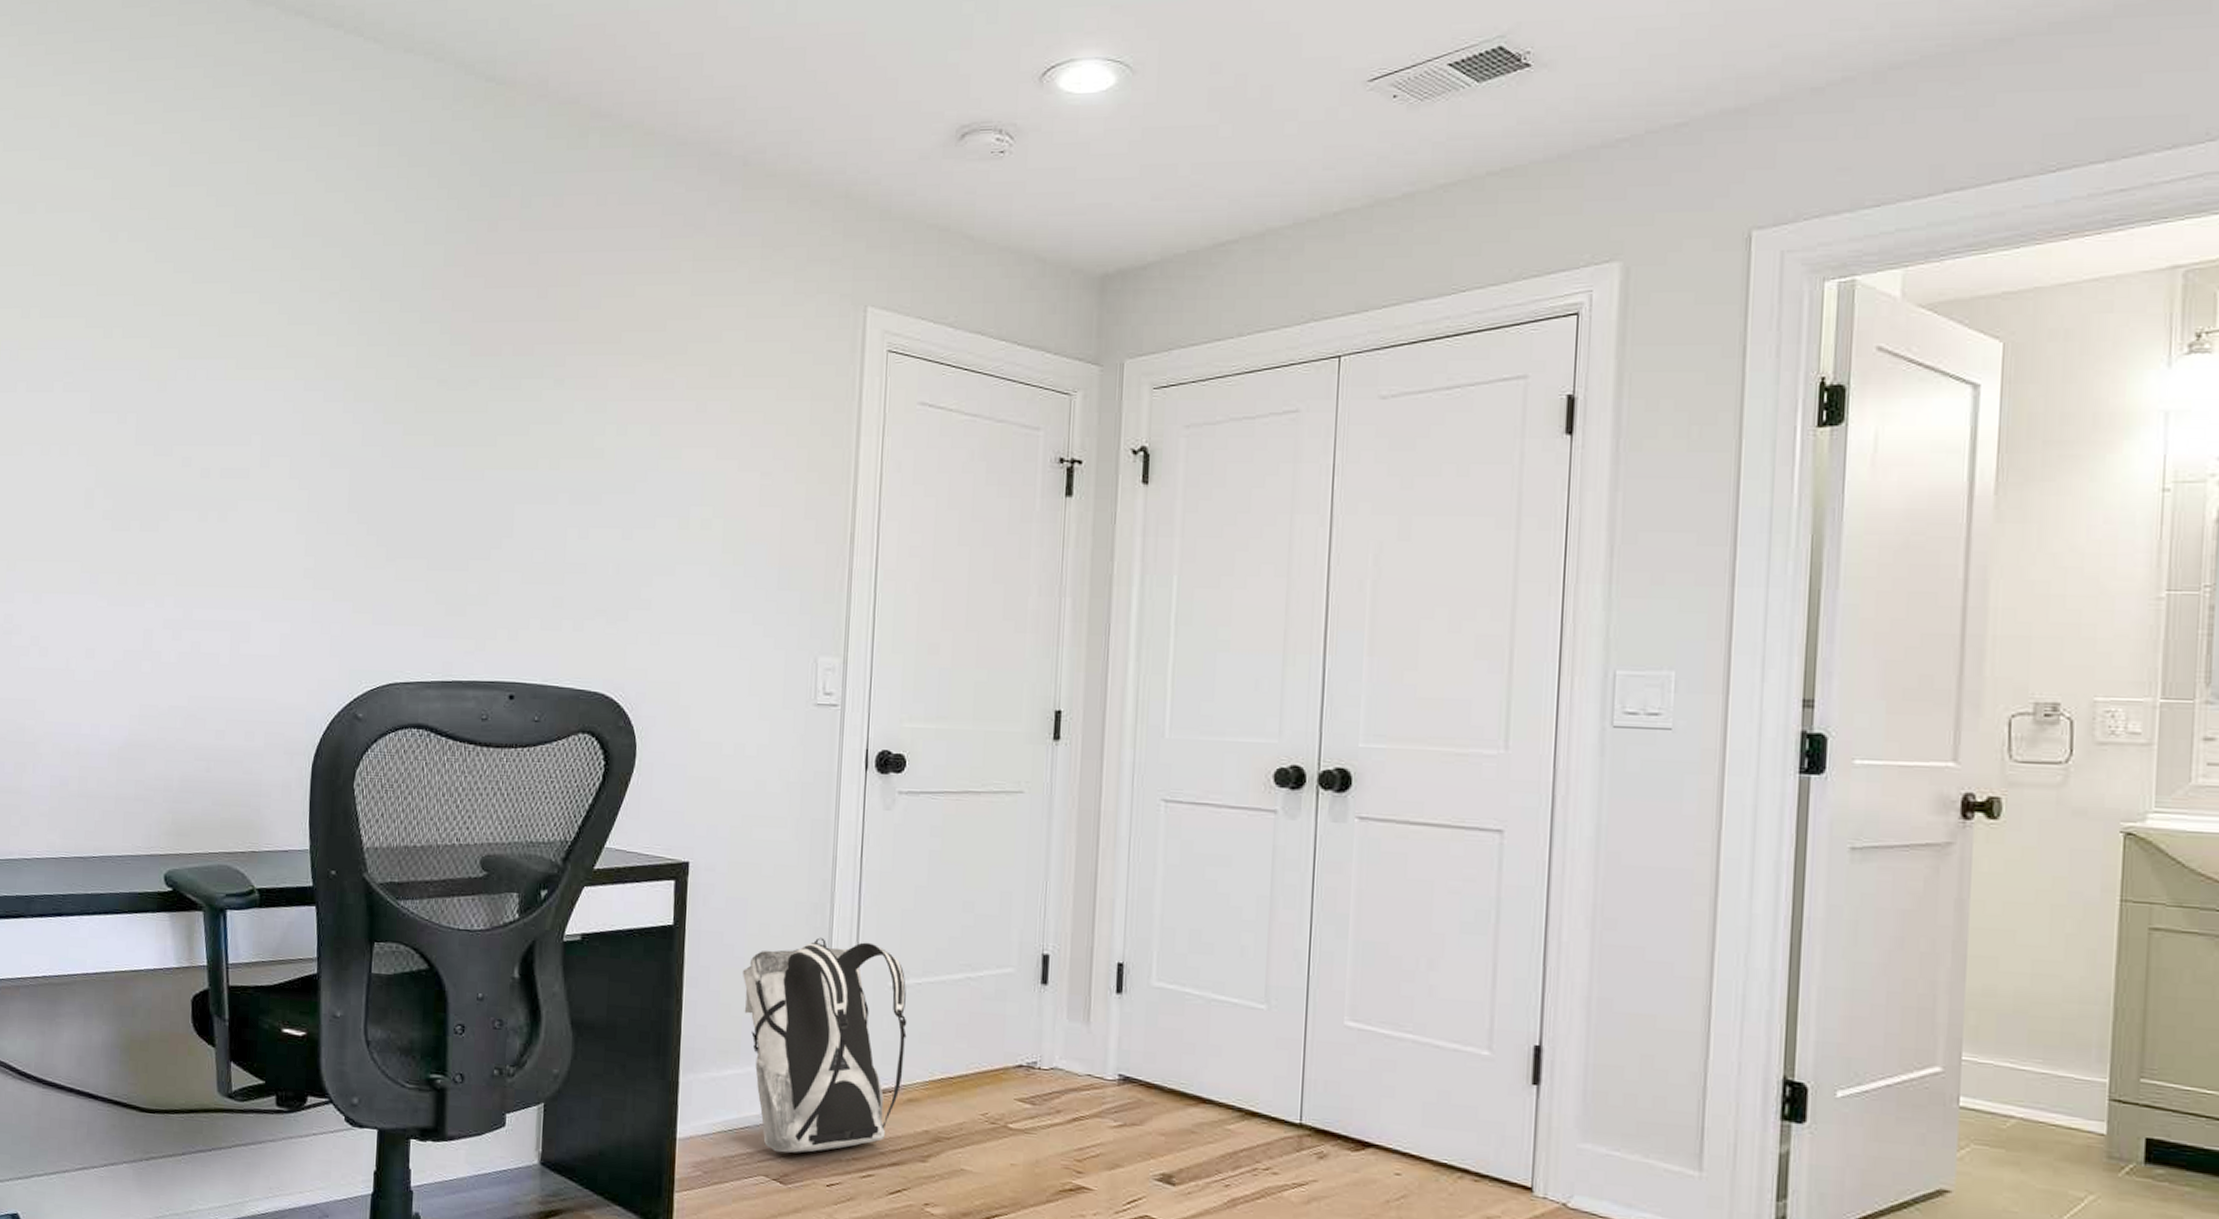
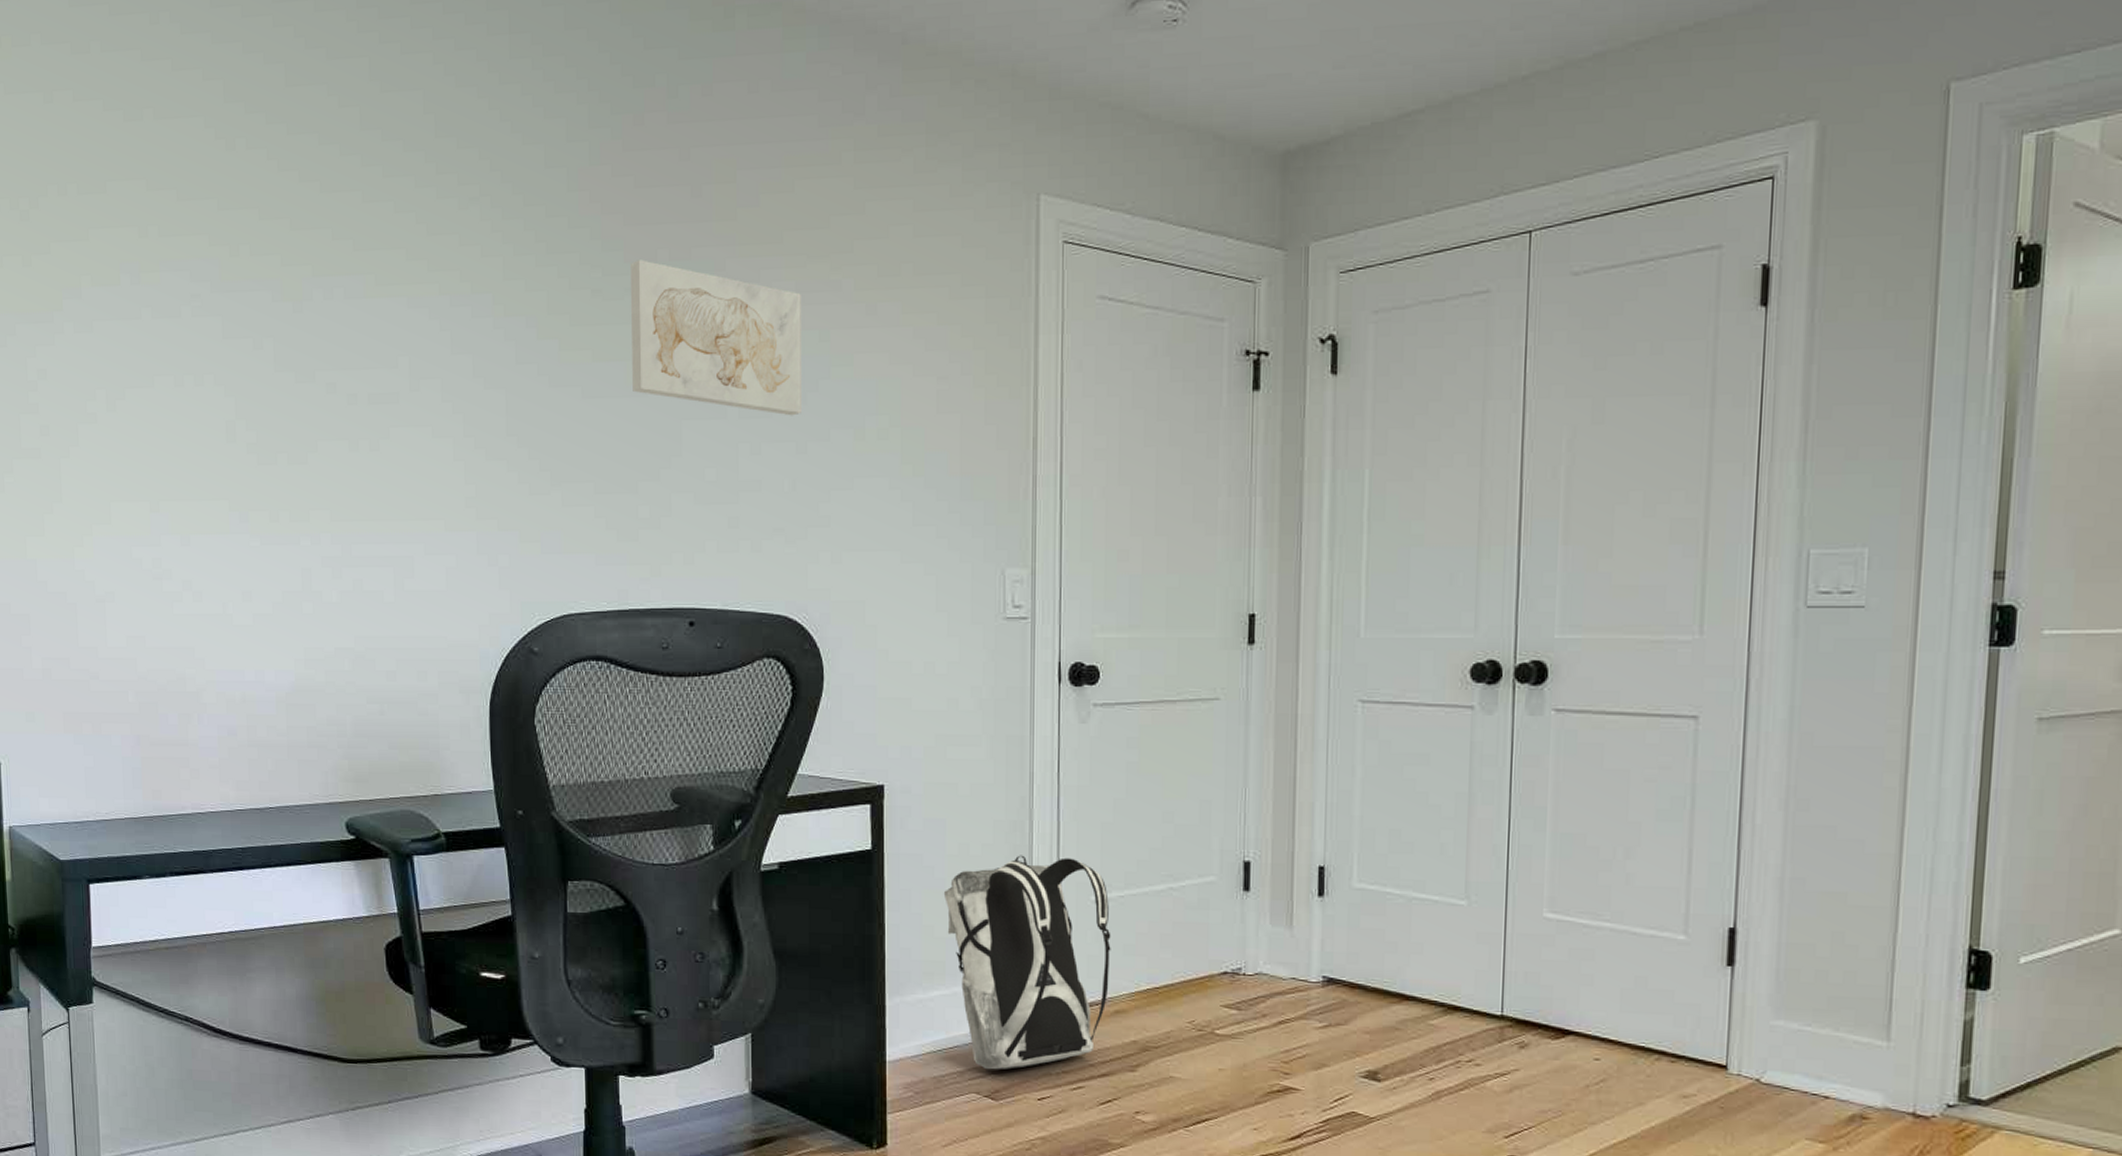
wall art: none [470,354,635,504] -> present [631,259,801,416]

